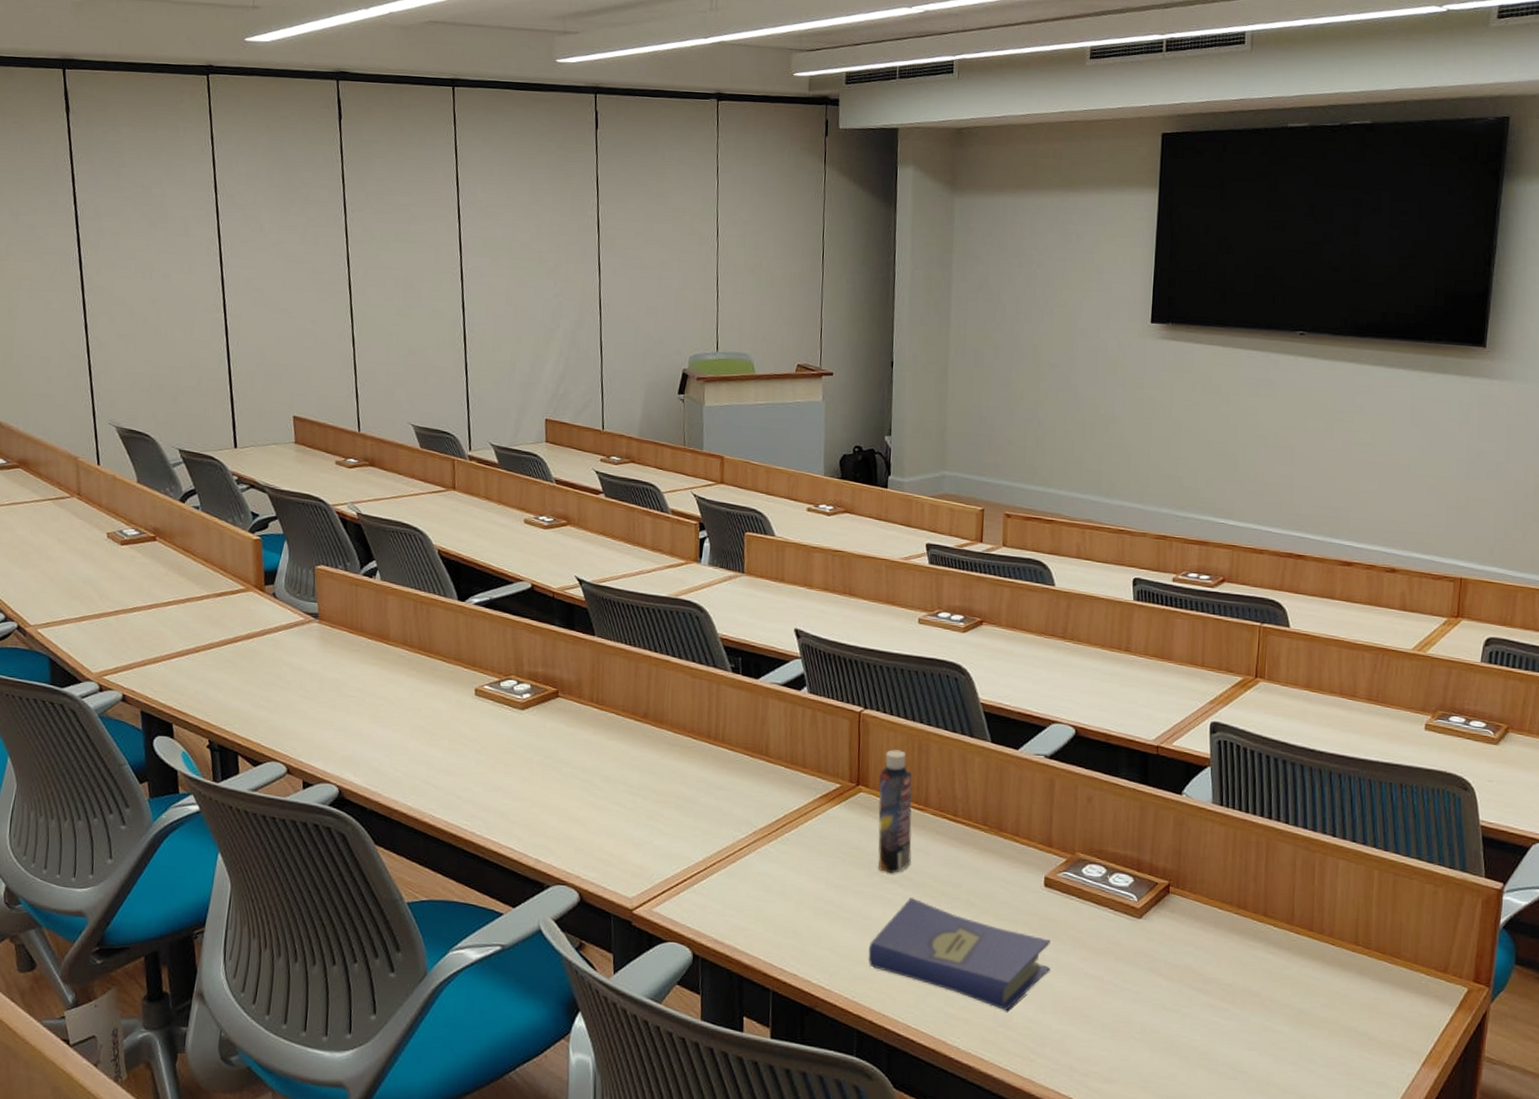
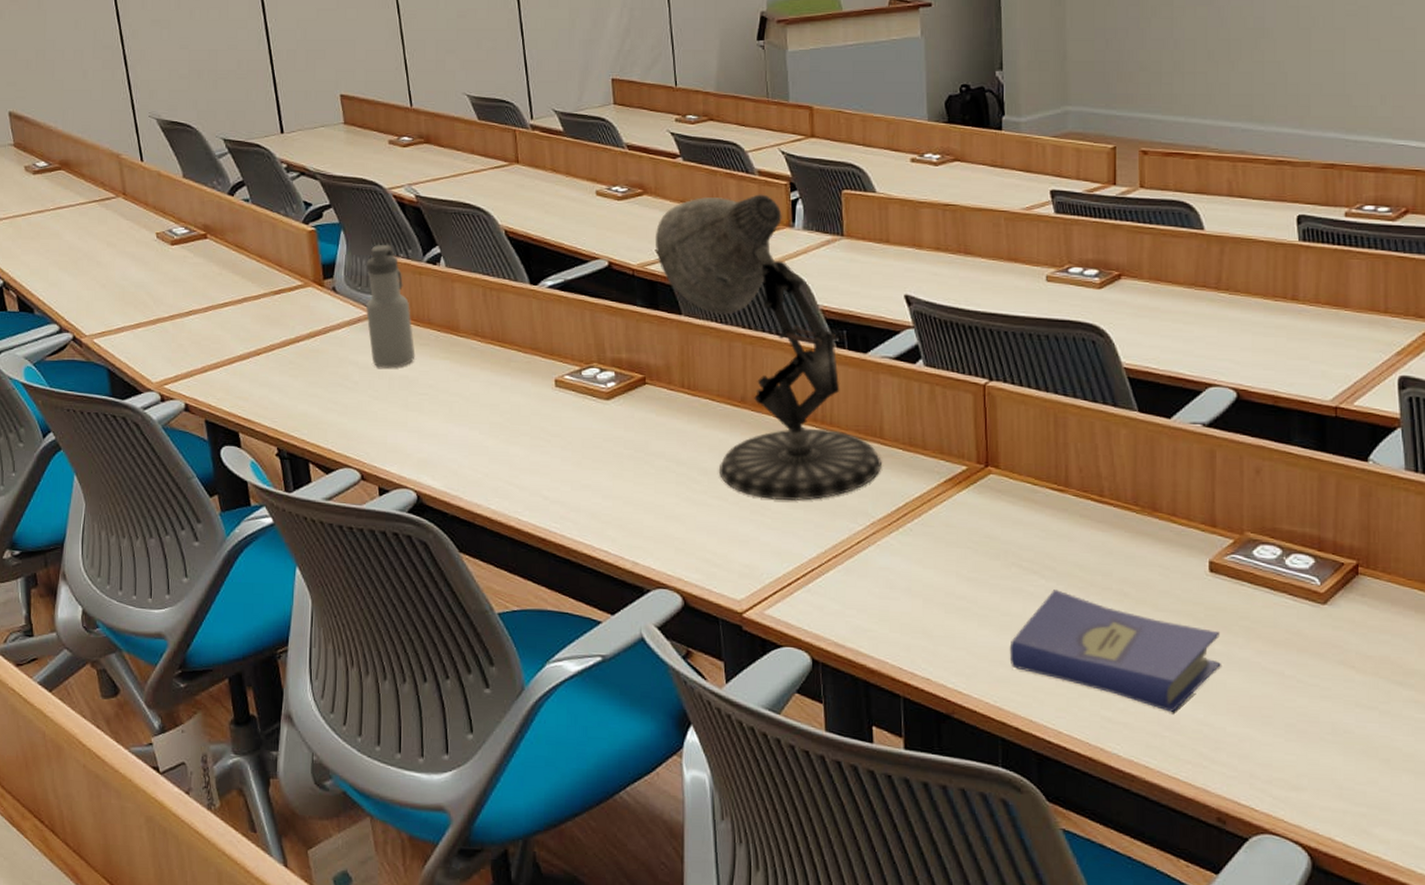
water bottle: none [303,556,347,671] -> present [366,244,416,368]
desk lamp: none [575,531,766,809] -> present [655,194,882,501]
bottle: present [878,749,912,874] -> none [1011,425,1052,564]

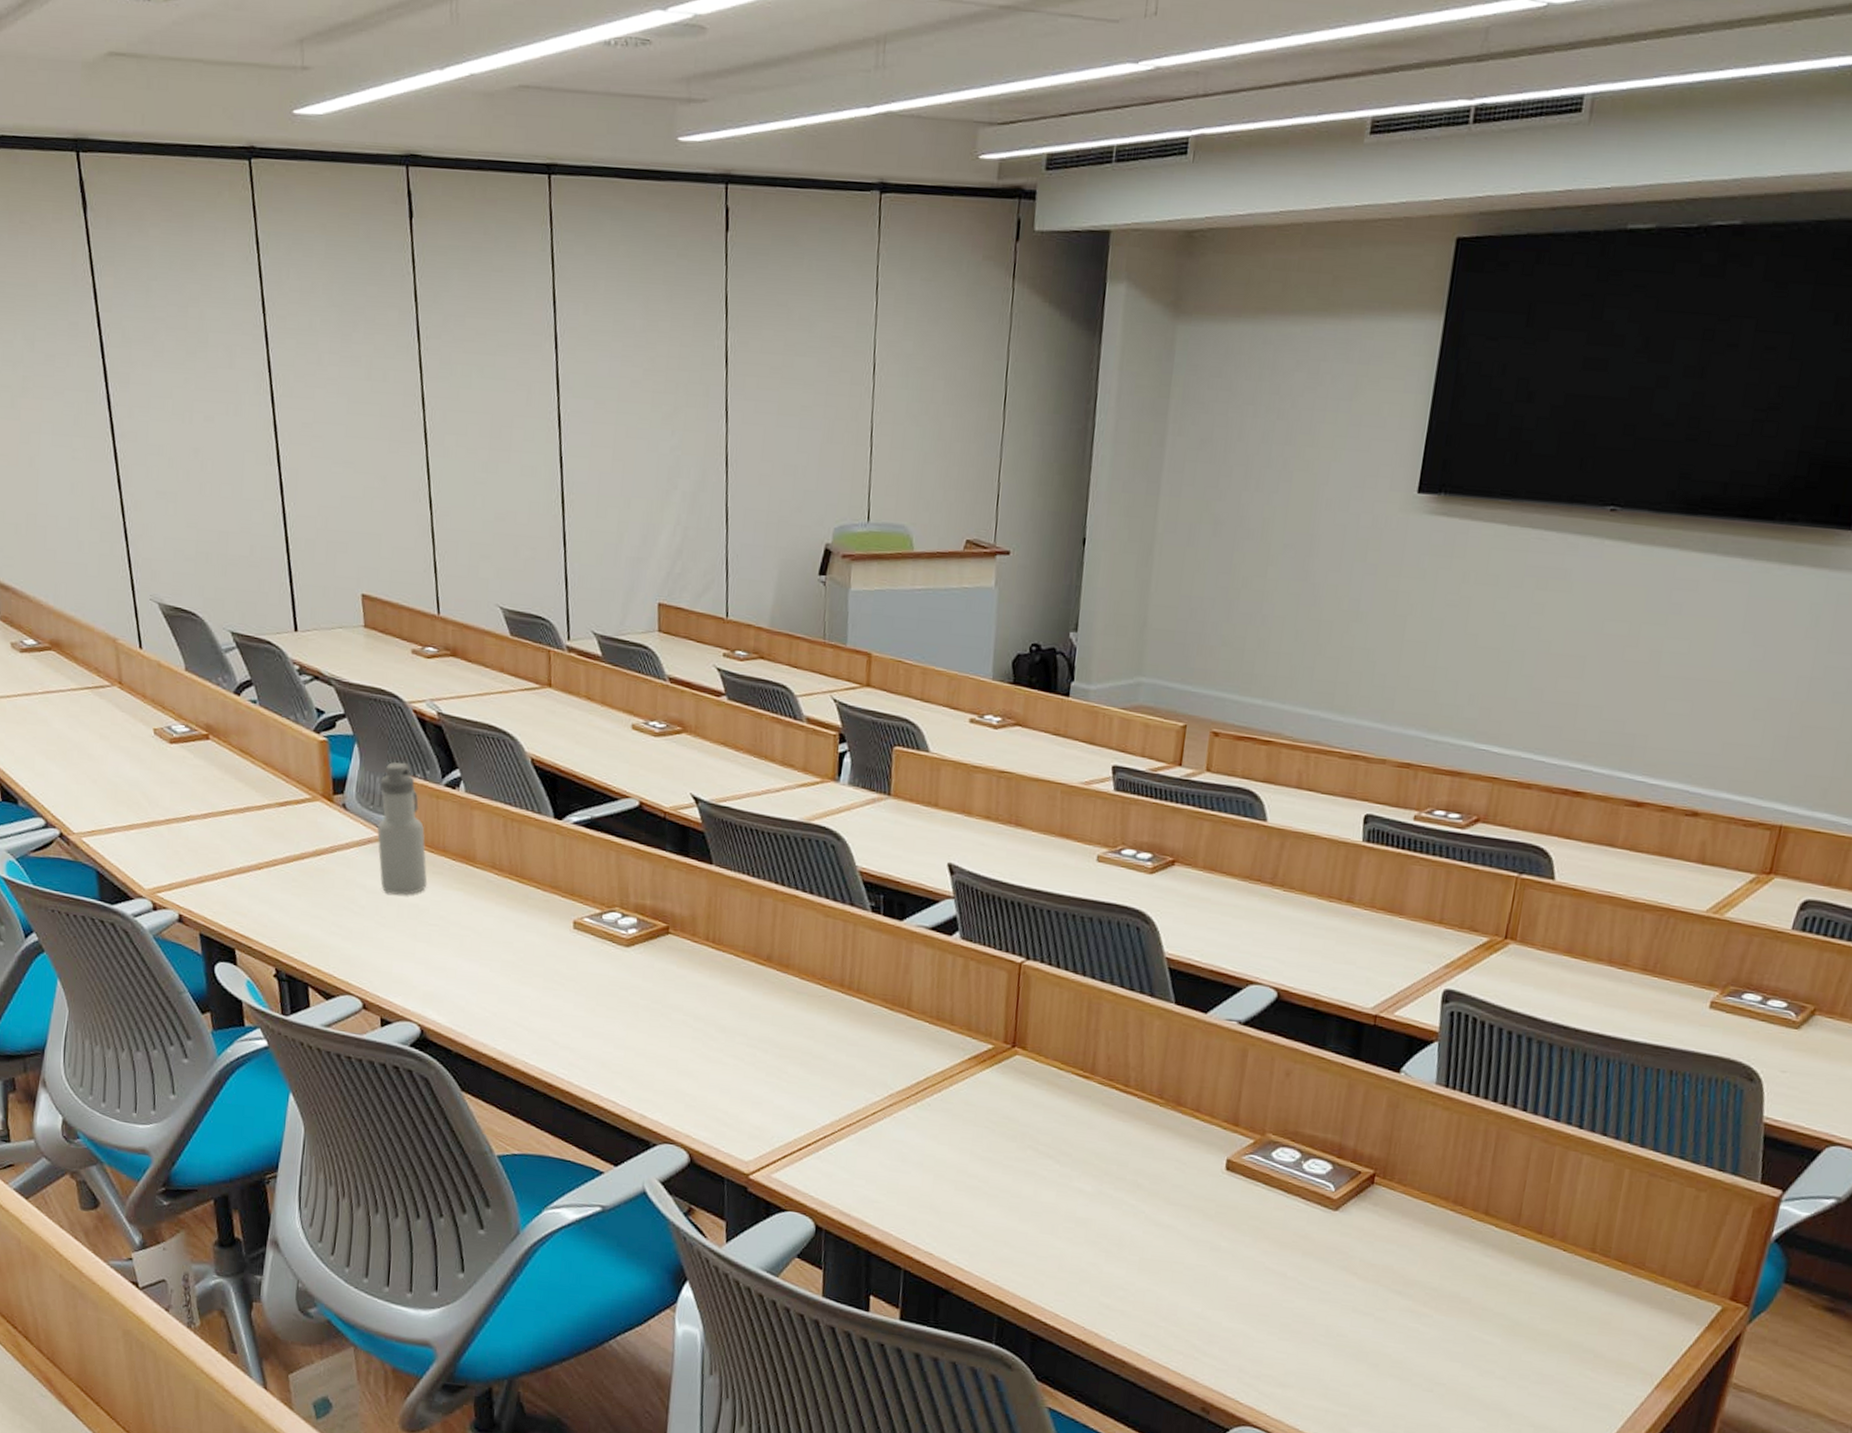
desk lamp: present [655,194,882,501] -> none [690,741,907,1067]
hardcover book: present [1009,589,1221,712] -> none [1014,1175,1228,1304]

